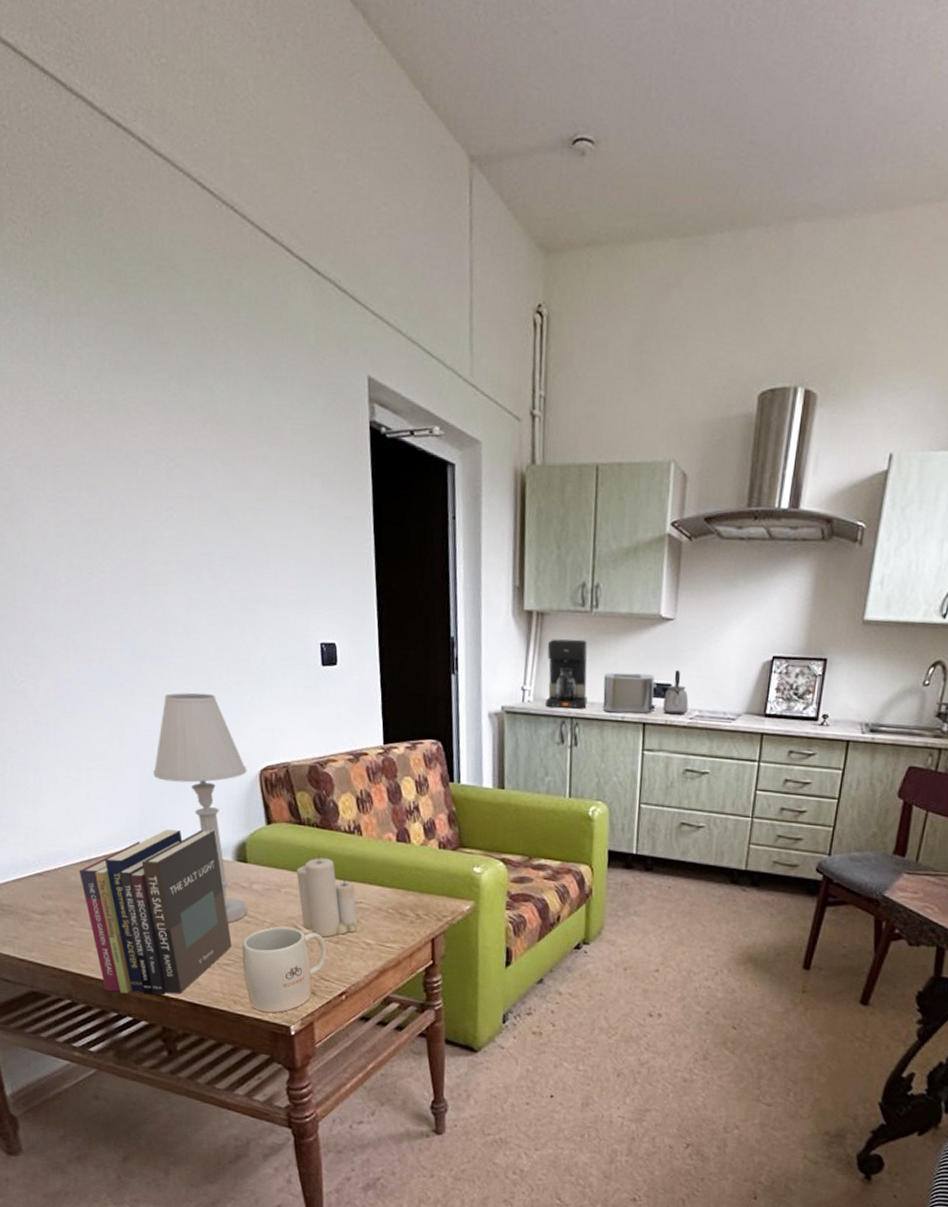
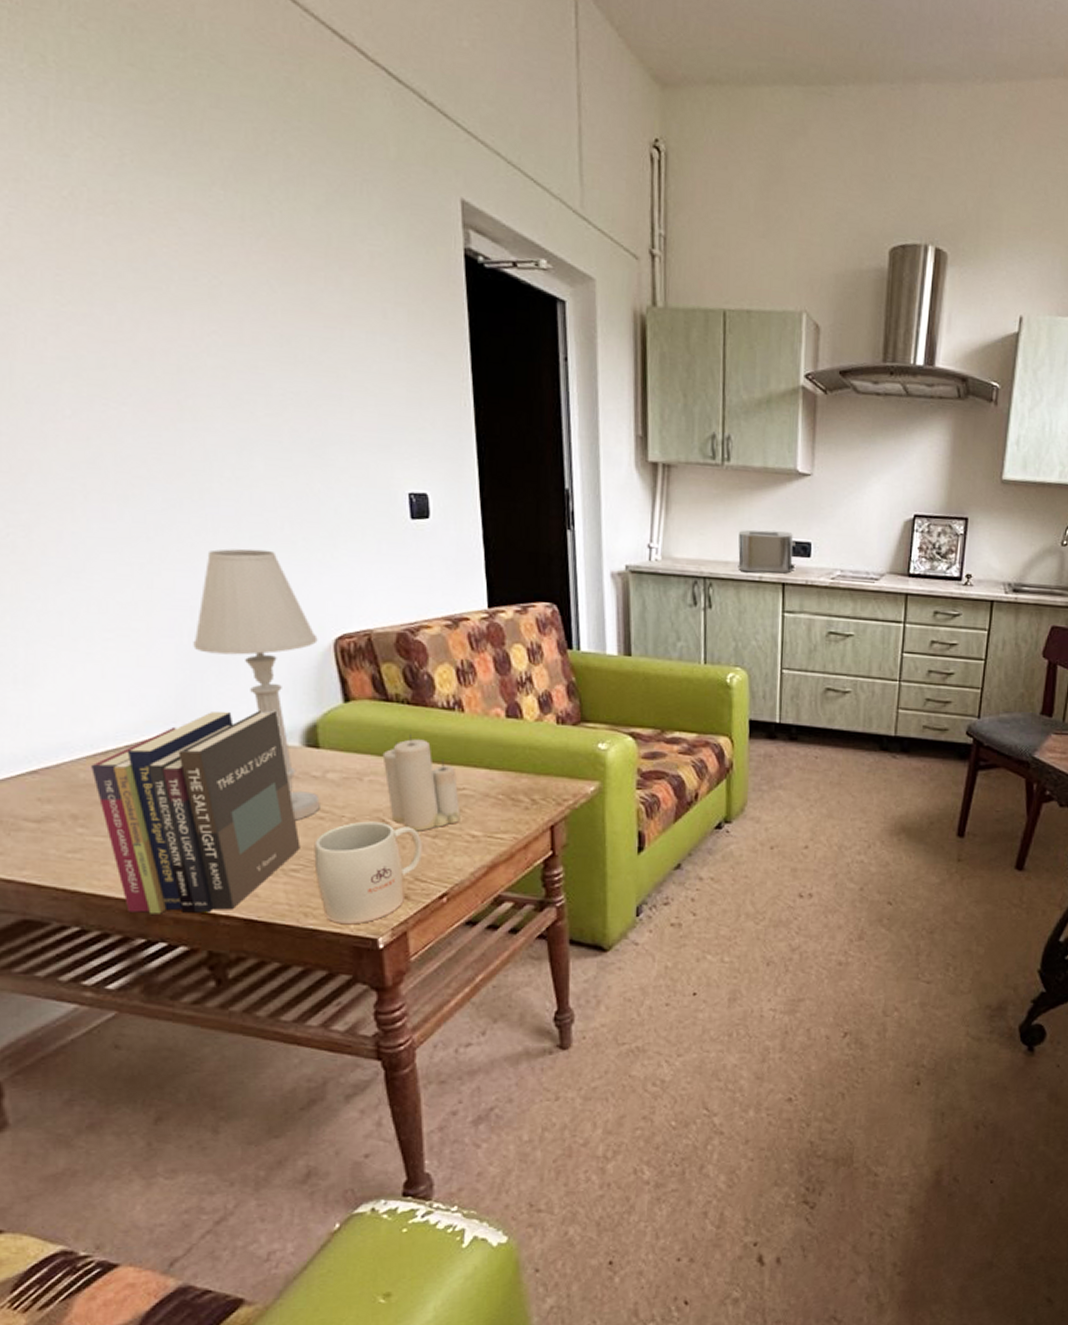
coffee maker: present [546,639,588,709] -> none [675,493,722,569]
kettle: present [663,669,689,716] -> none [803,527,830,576]

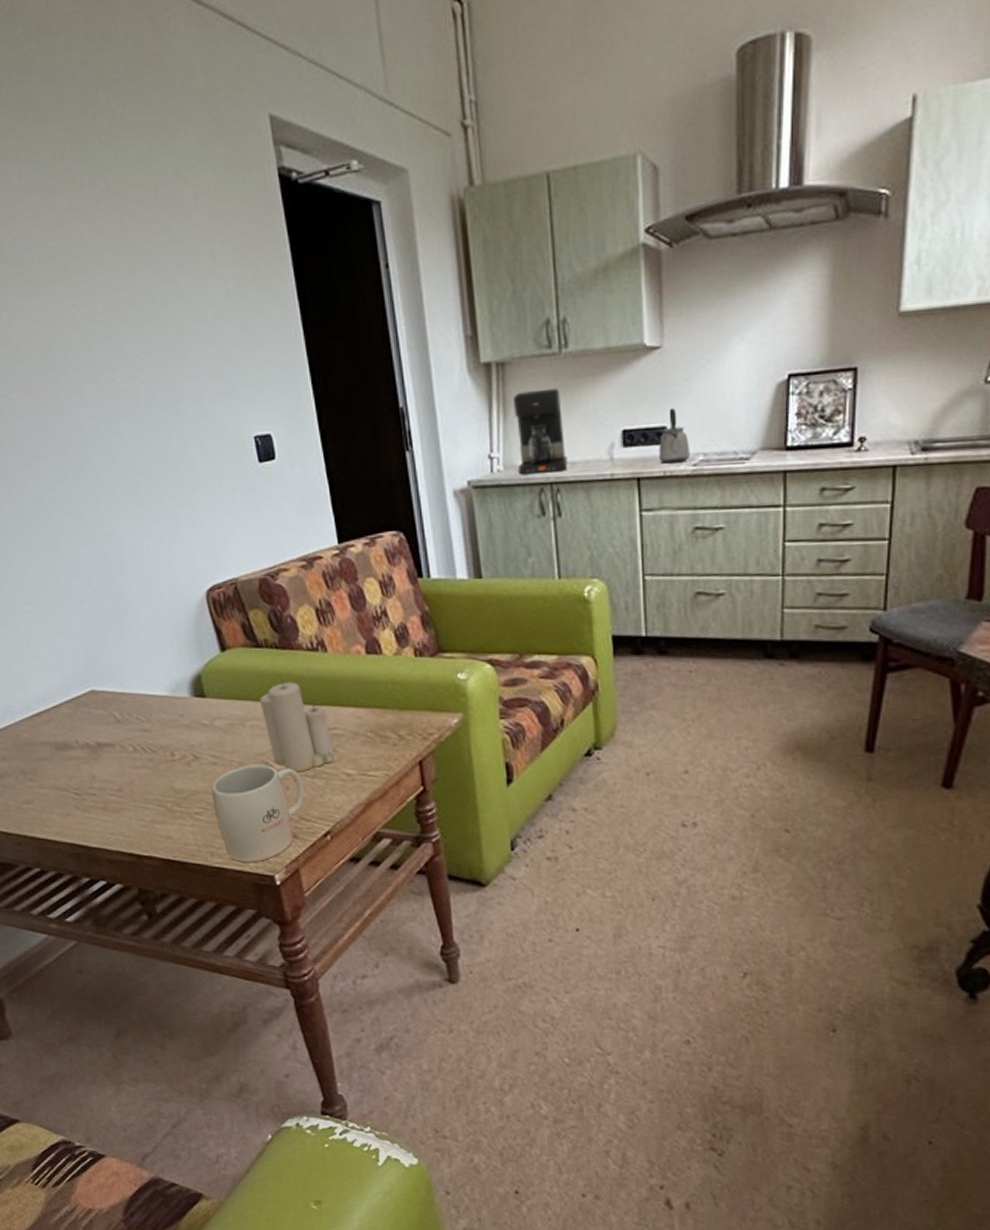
books: present [91,711,301,914] -> none [30,665,201,856]
table lamp: present [193,548,320,821] -> none [92,511,212,767]
coffee maker: none [675,493,722,569] -> present [512,388,568,476]
toaster: present [738,529,796,575] -> none [585,418,651,473]
kettle: none [803,527,830,576] -> present [659,407,690,465]

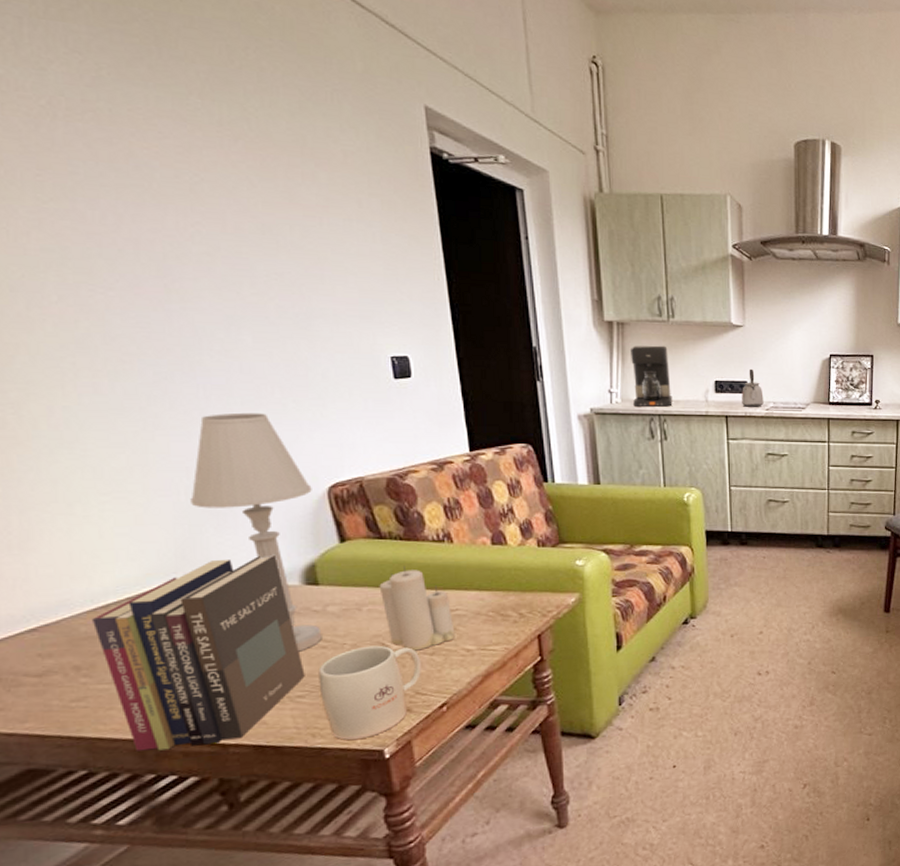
books: none [30,665,201,856] -> present [93,556,305,751]
table lamp: none [92,511,212,767] -> present [190,412,322,652]

